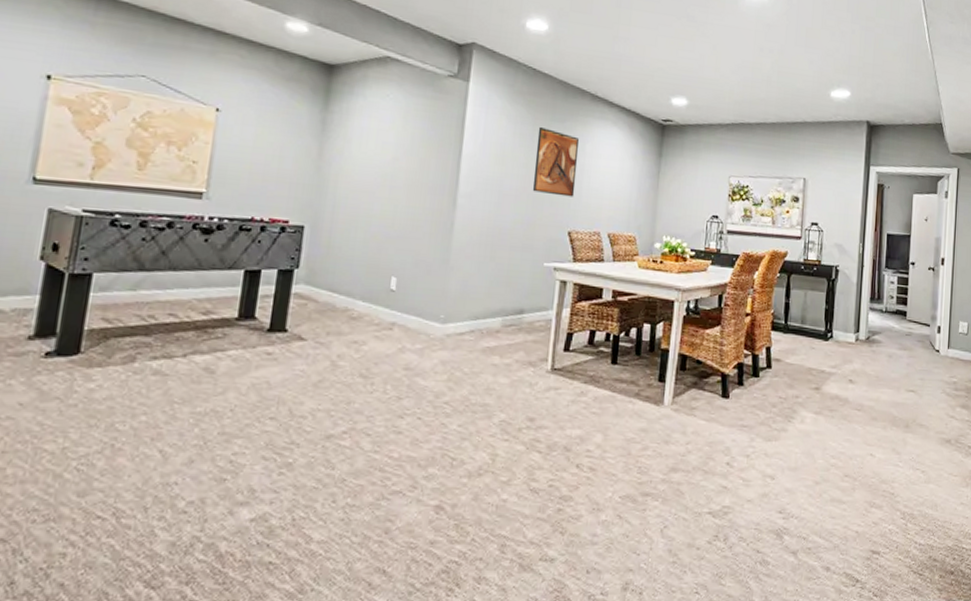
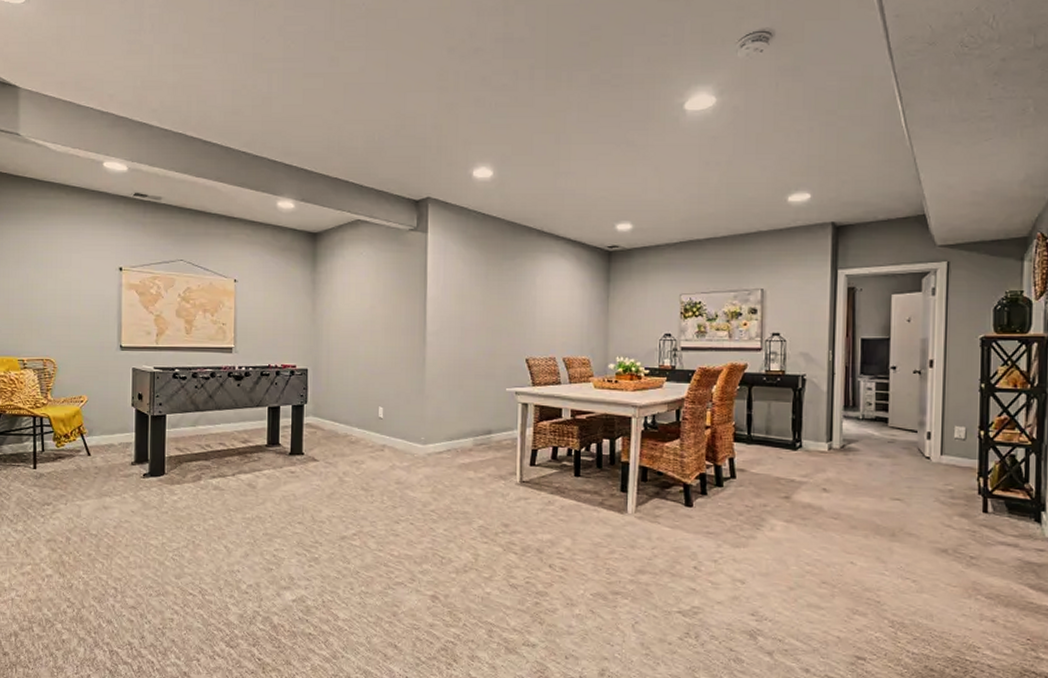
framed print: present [532,126,580,197] -> none [490,265,530,327]

